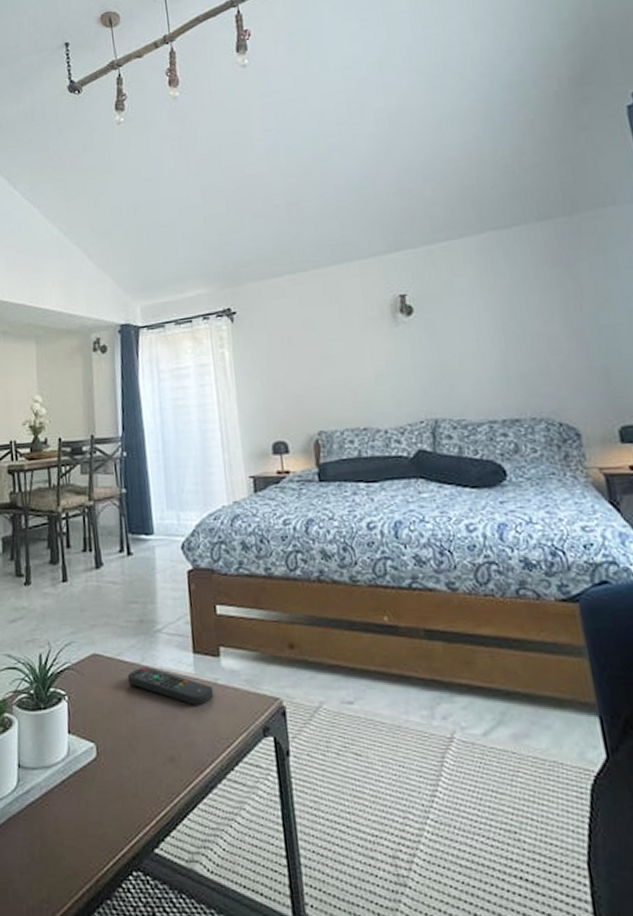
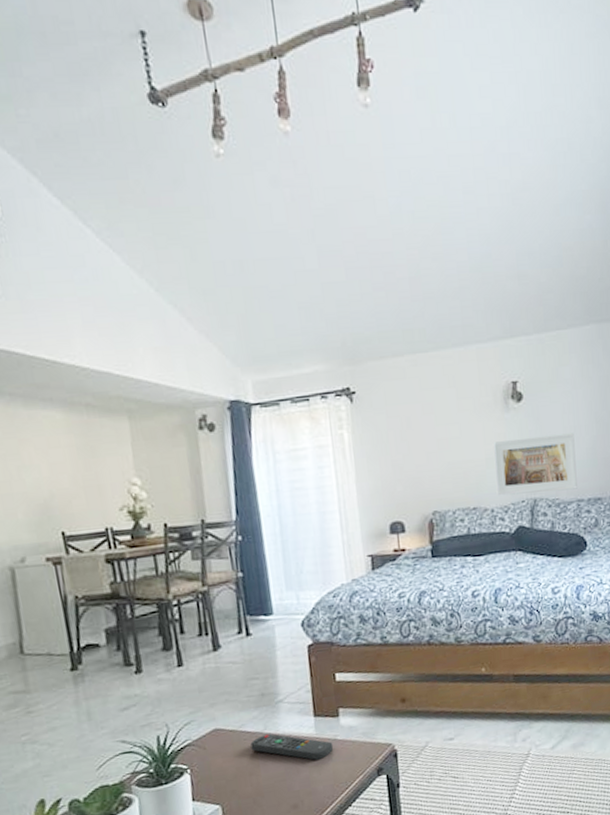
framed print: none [382,346,488,416] -> present [492,433,577,496]

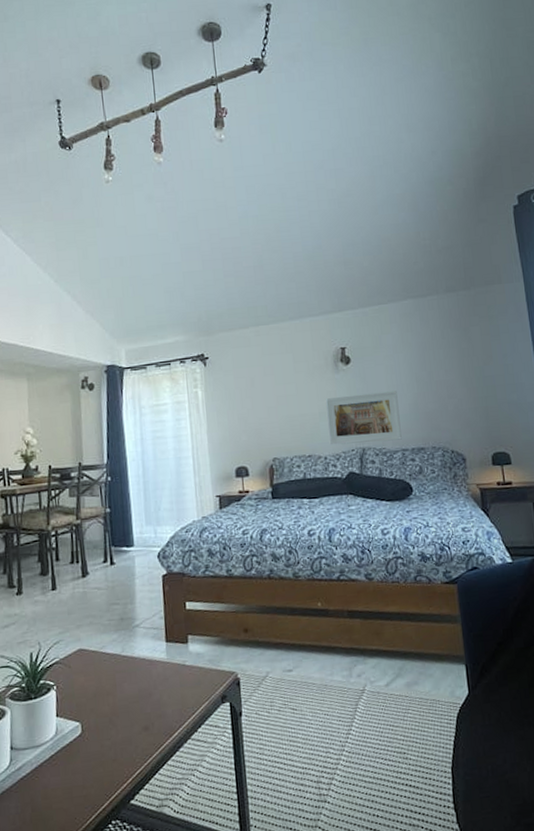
remote control: present [250,733,334,761] -> none [109,656,183,685]

